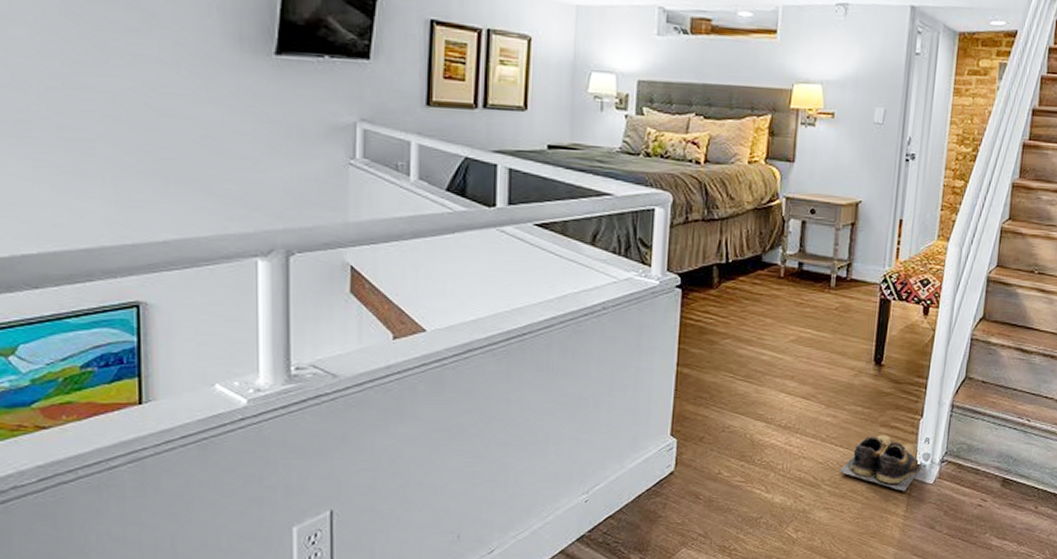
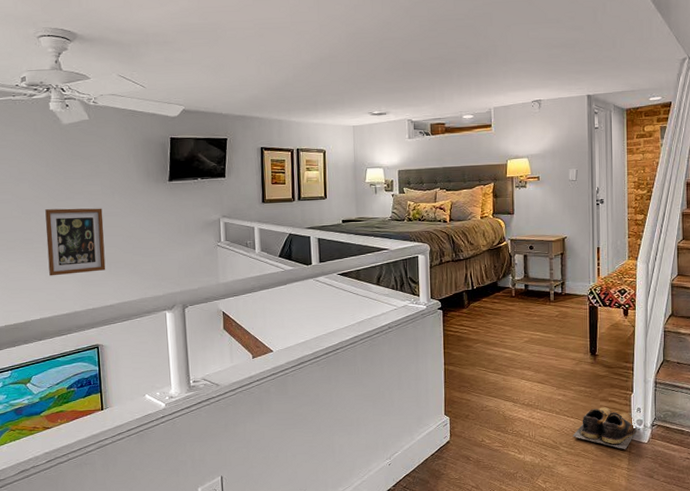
wall art: none [54,76,159,187] -> present [45,208,106,276]

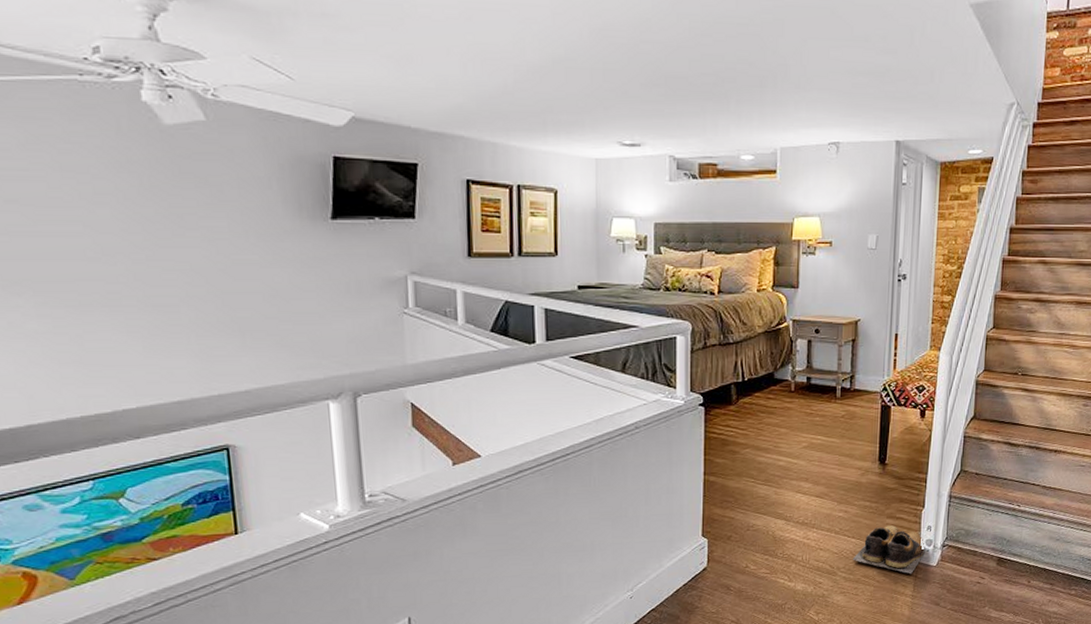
wall art: present [45,208,106,276] -> none [139,250,238,348]

